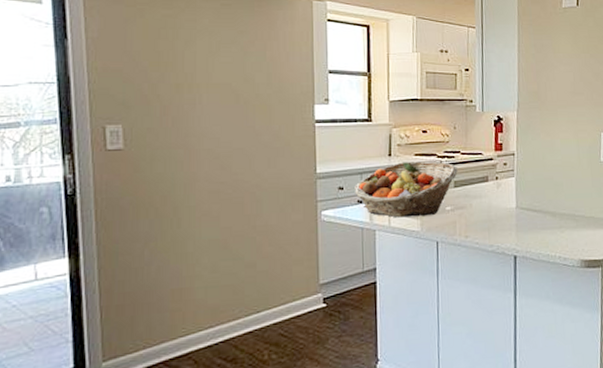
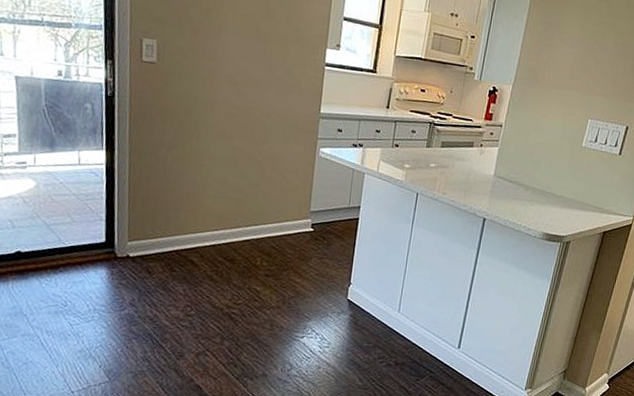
fruit basket: present [355,161,458,218] -> none [351,115,447,169]

